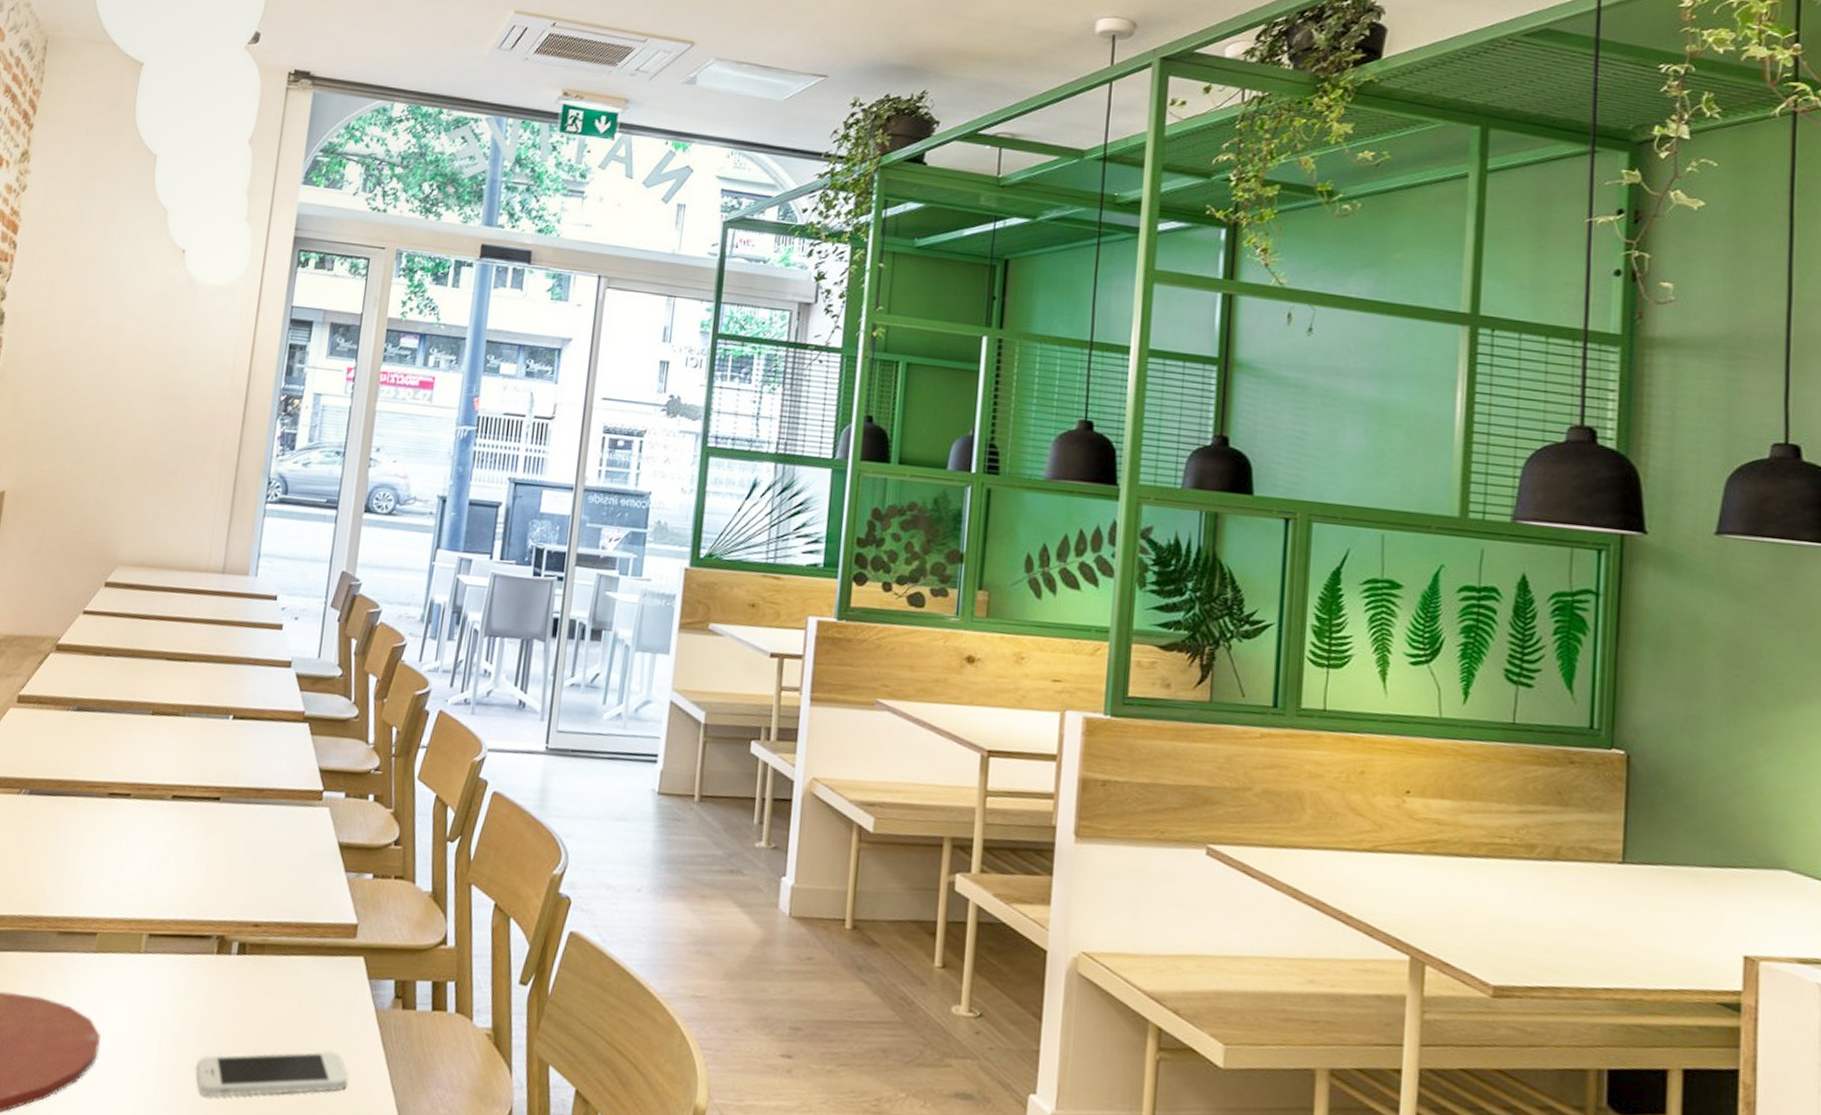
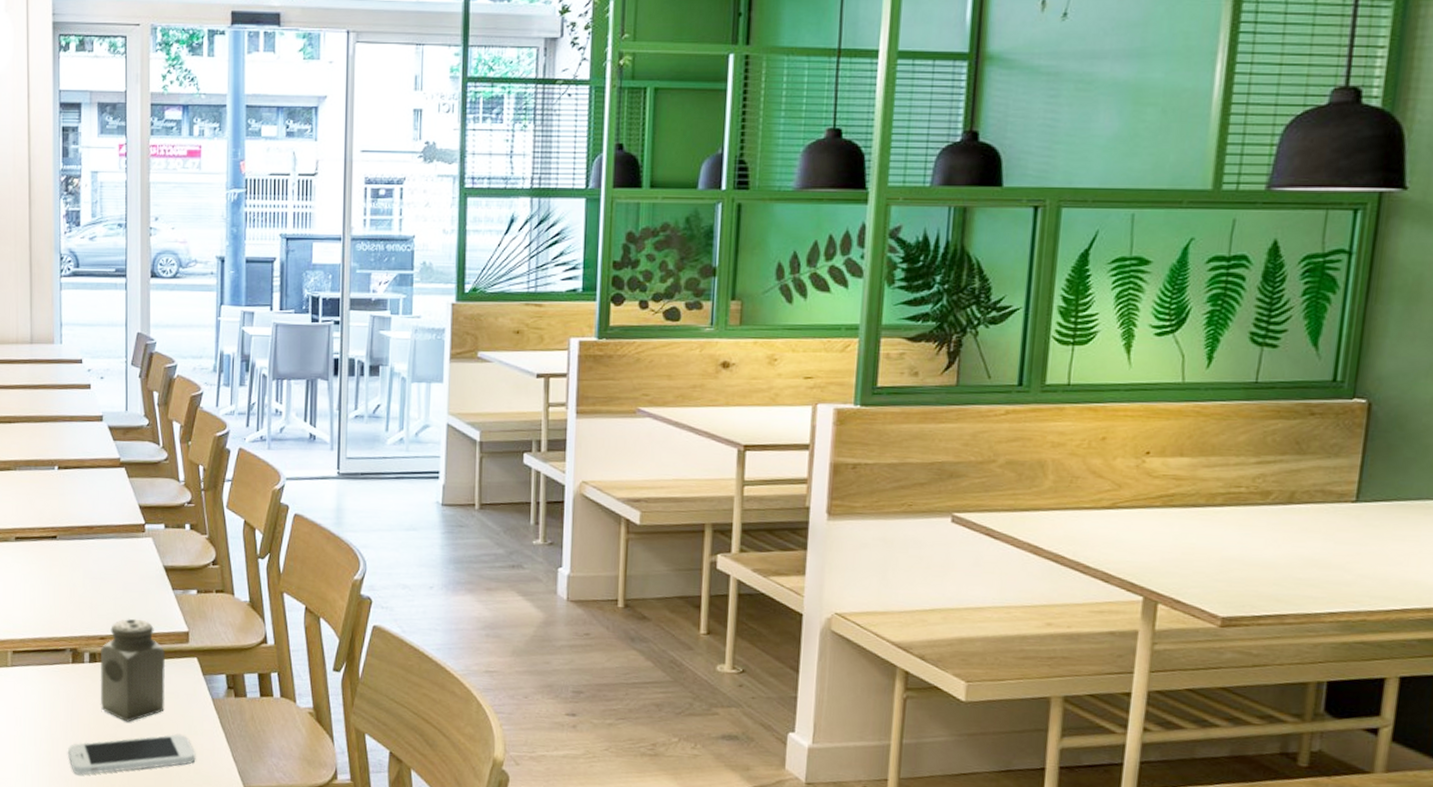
salt shaker: none [243,903,327,1033] -> present [100,618,166,722]

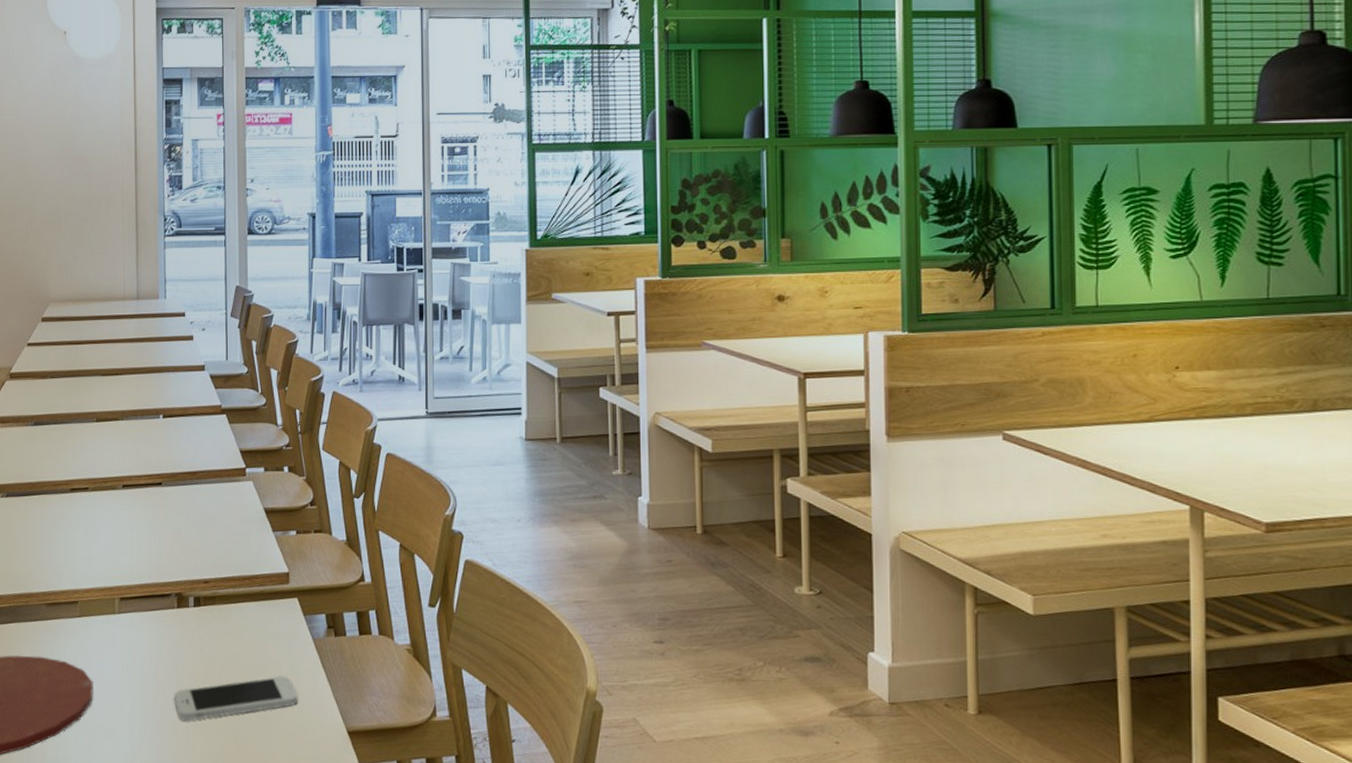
salt shaker: present [100,618,166,722] -> none [204,561,268,666]

